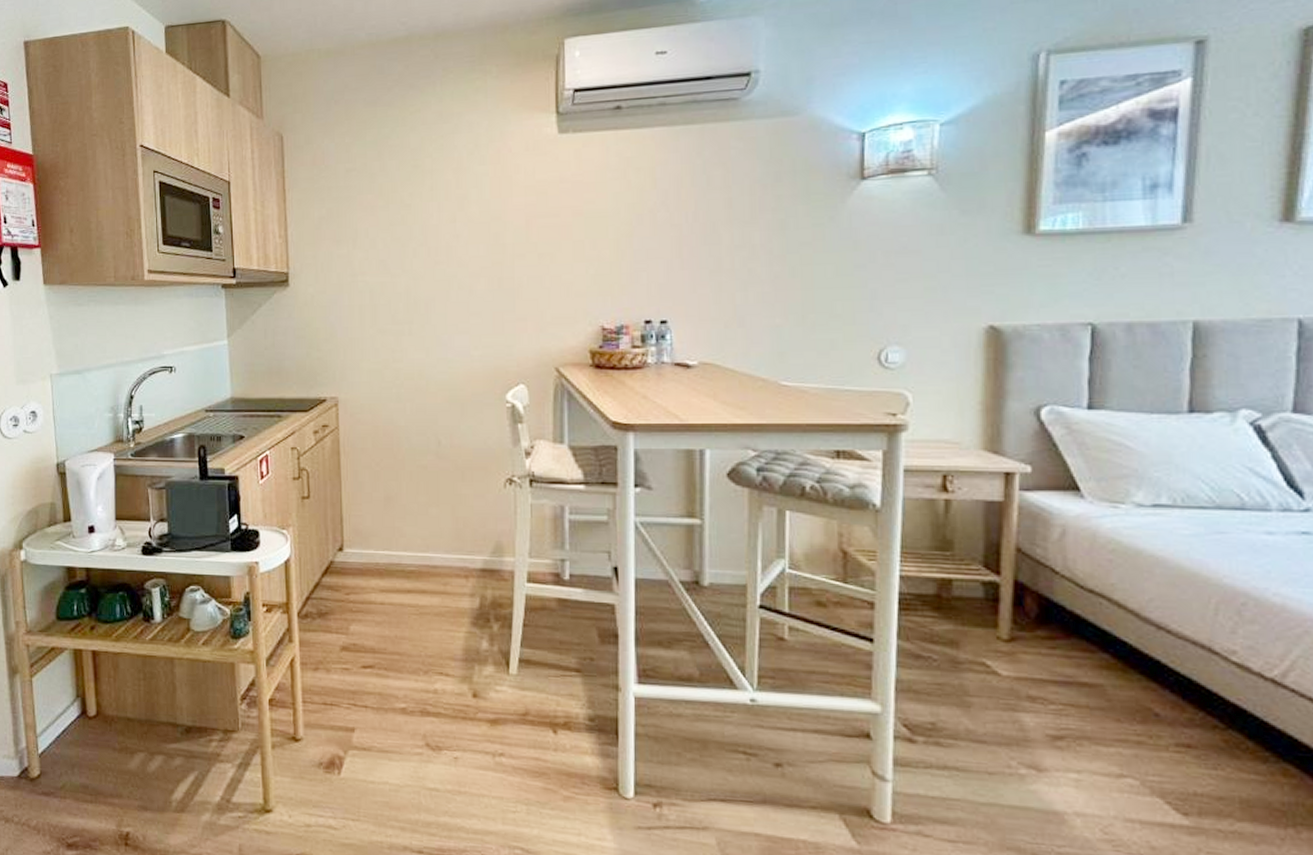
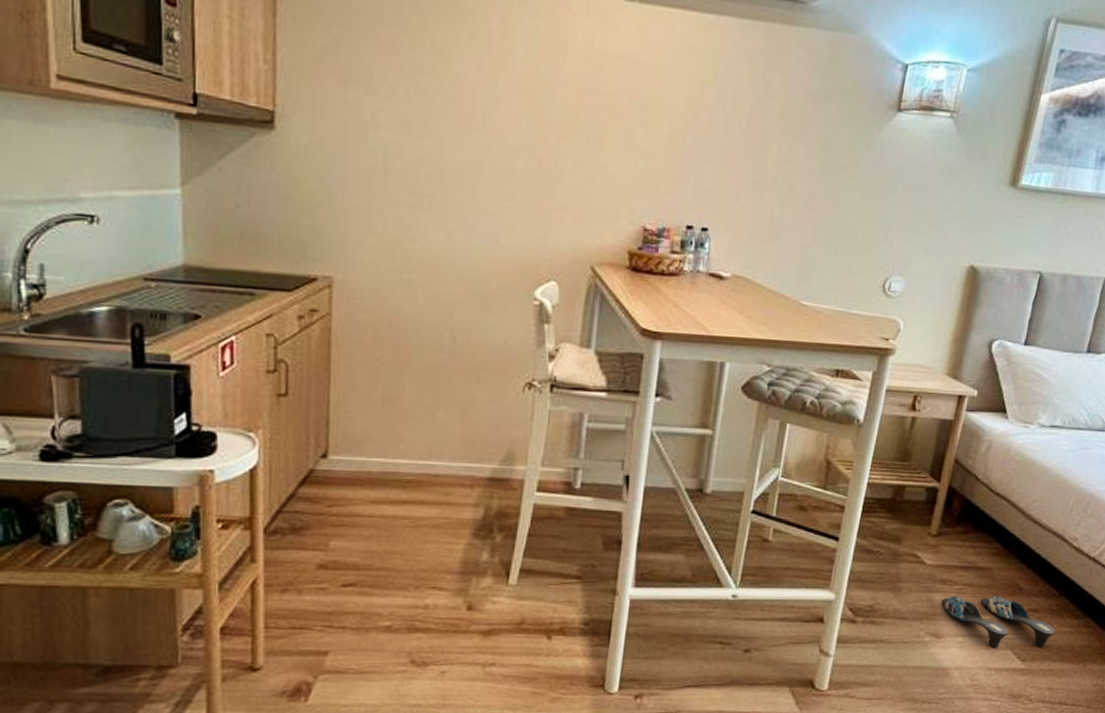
slippers: none [1035,718,1231,800] -> present [942,596,1055,649]

